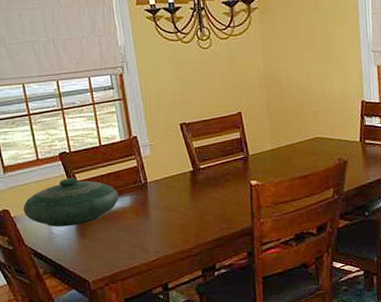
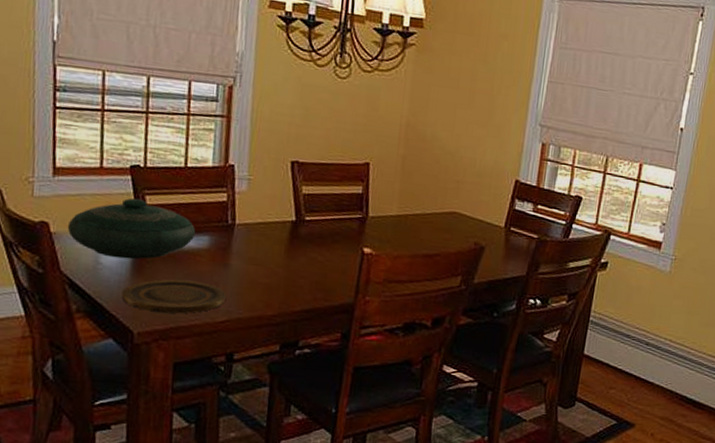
plate: none [74,233,153,263] -> present [121,279,227,314]

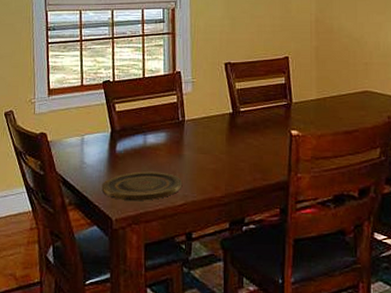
decorative bowl: present [67,198,196,259] -> none [60,107,155,158]

